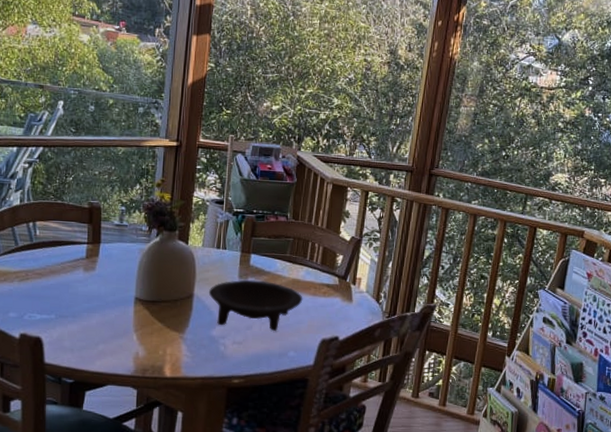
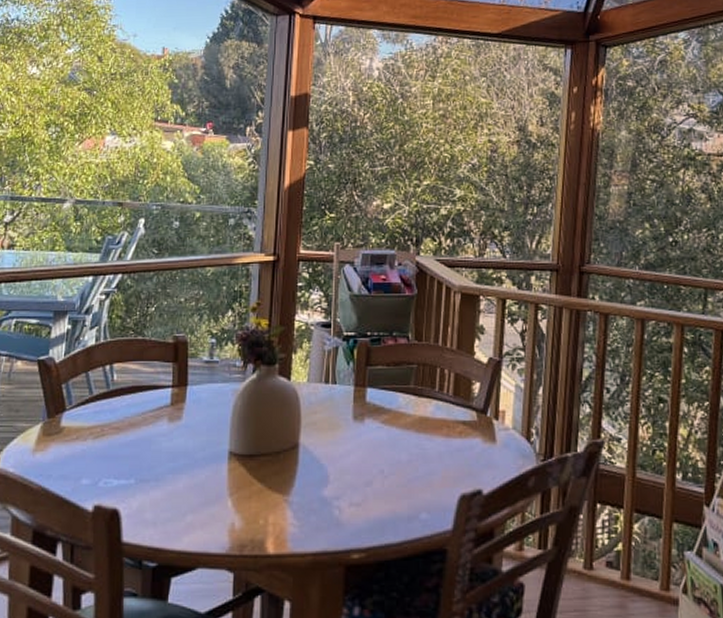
bowl: present [208,279,303,331] -> none [317,421,434,486]

